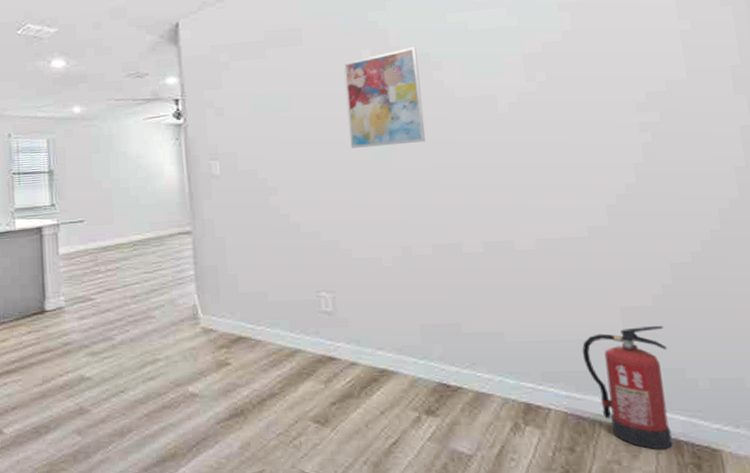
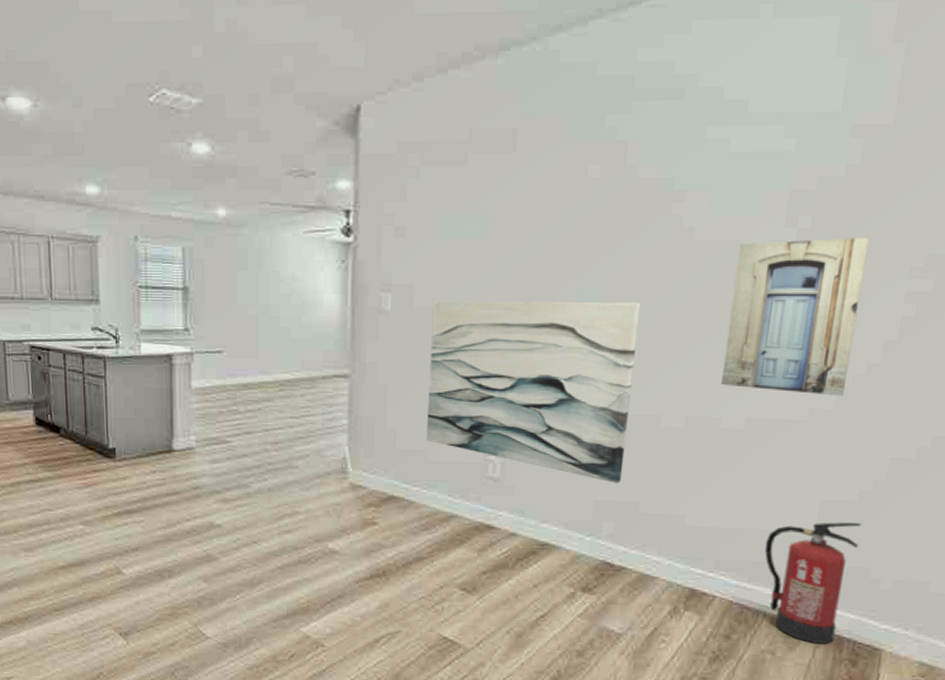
wall art: none [254,150,441,308] -> present [426,300,641,484]
wall art: present [343,47,426,148] -> none [554,168,659,293]
wall art: none [493,84,613,214] -> present [721,238,870,397]

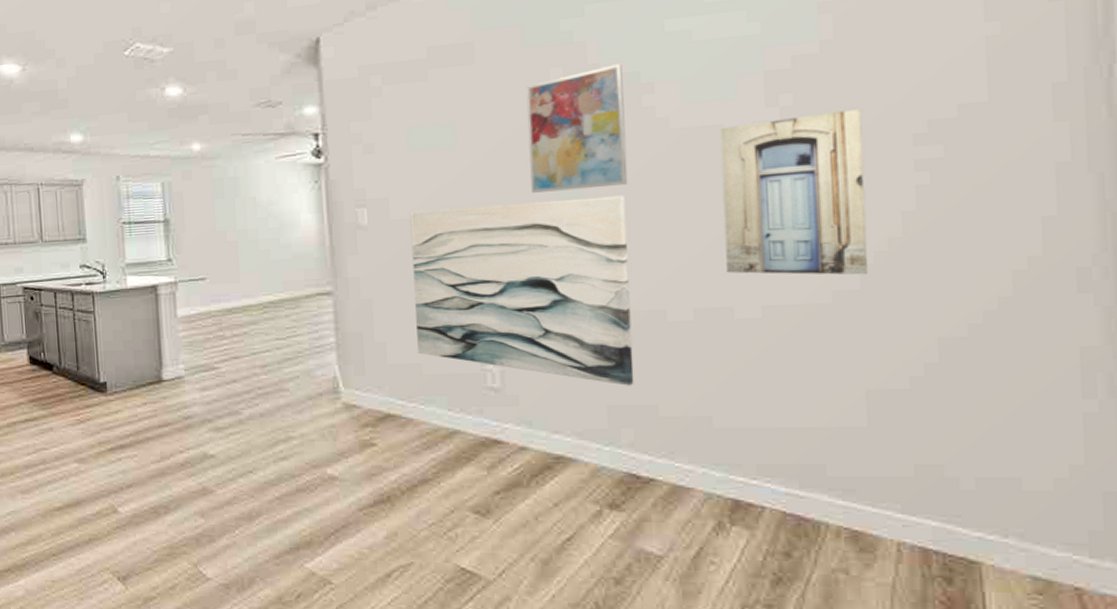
wall art: none [554,168,659,293] -> present [525,64,628,193]
fire extinguisher: present [764,522,861,644] -> none [811,412,924,558]

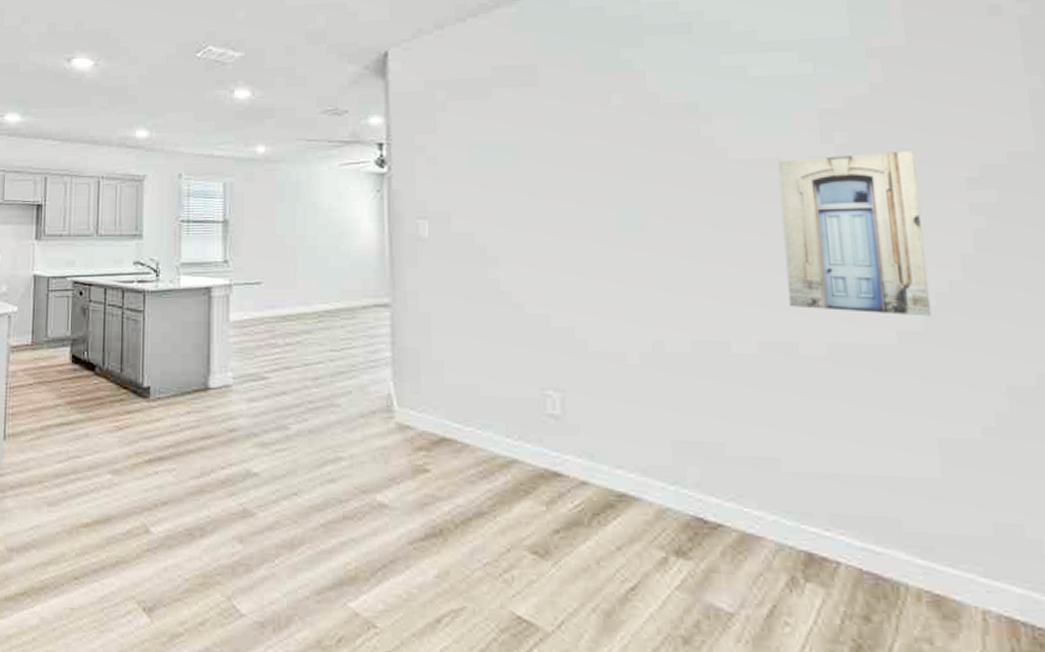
wall art: present [410,195,635,386] -> none [471,222,699,421]
wall art: present [525,64,628,193] -> none [587,94,689,214]

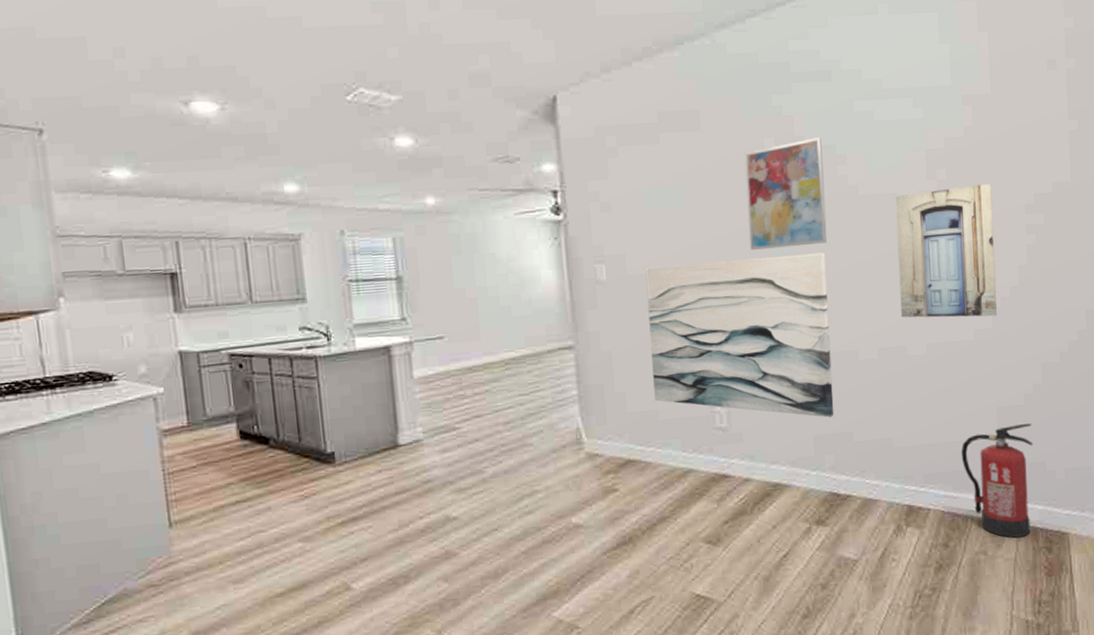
wall art: none [471,222,699,421] -> present [645,252,834,418]
wall art: none [587,94,689,214] -> present [744,137,828,250]
fire extinguisher: none [884,465,1005,630] -> present [961,423,1033,538]

